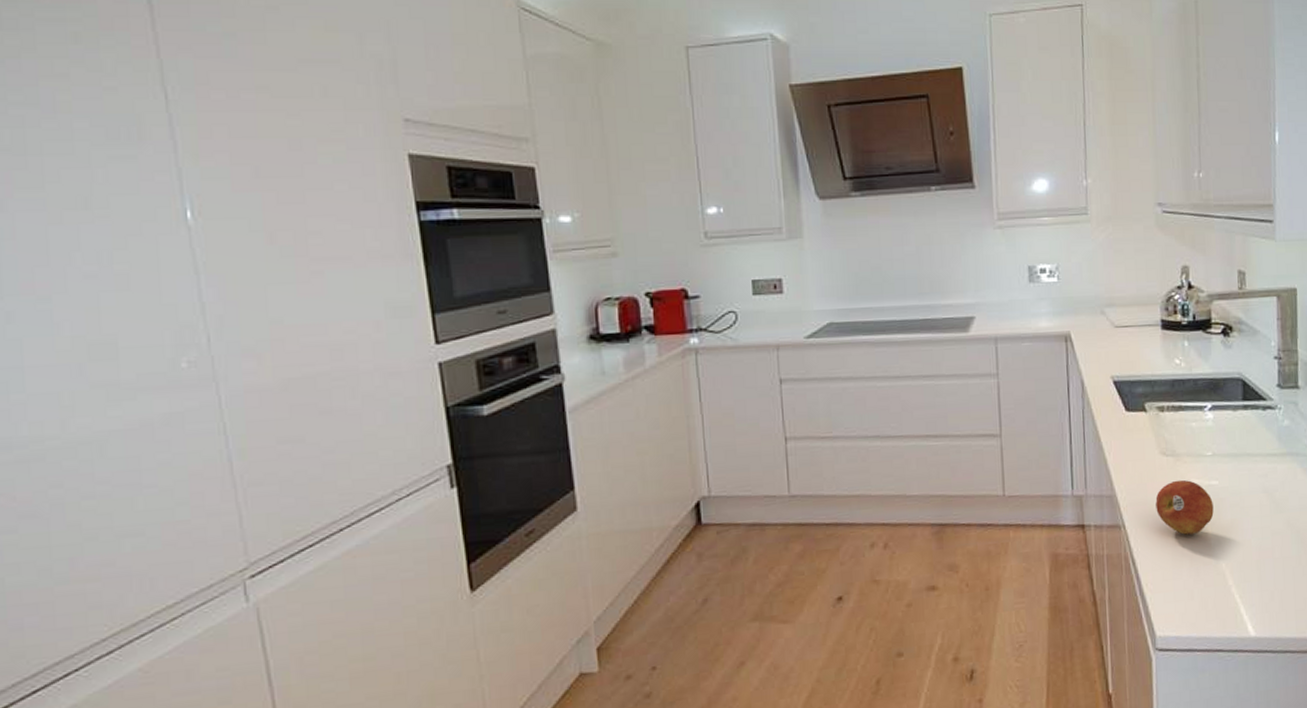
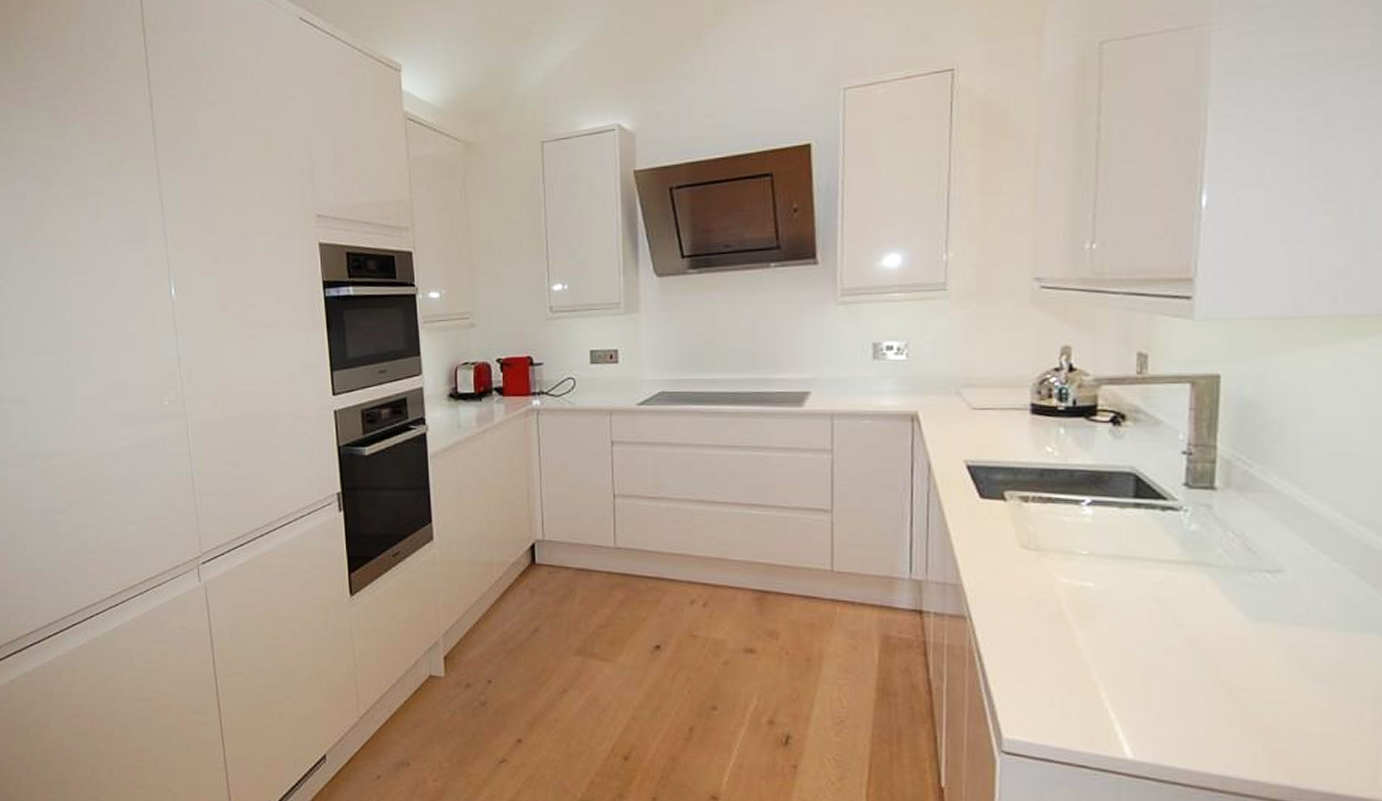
fruit: present [1155,479,1214,535] -> none [1011,576,1086,637]

